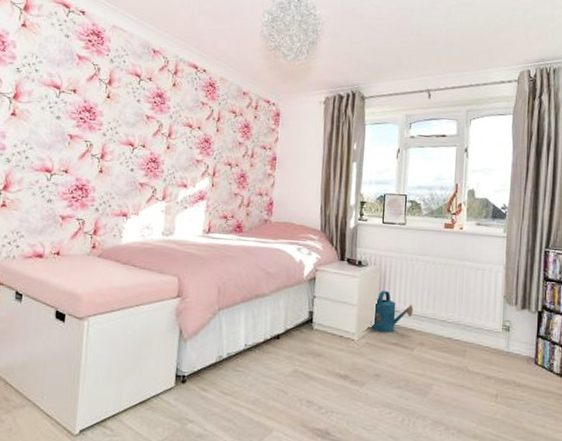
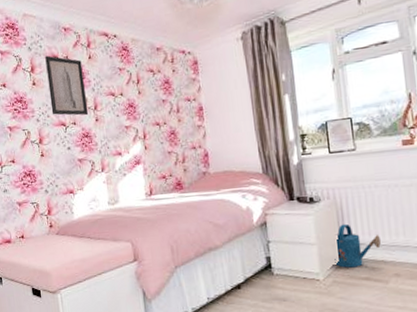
wall art: none [121,72,165,141] -> present [45,55,89,116]

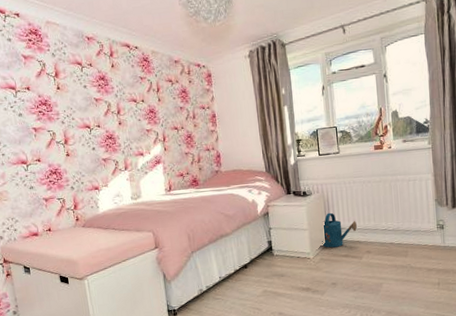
wall art: present [45,55,89,116] -> none [69,62,112,119]

